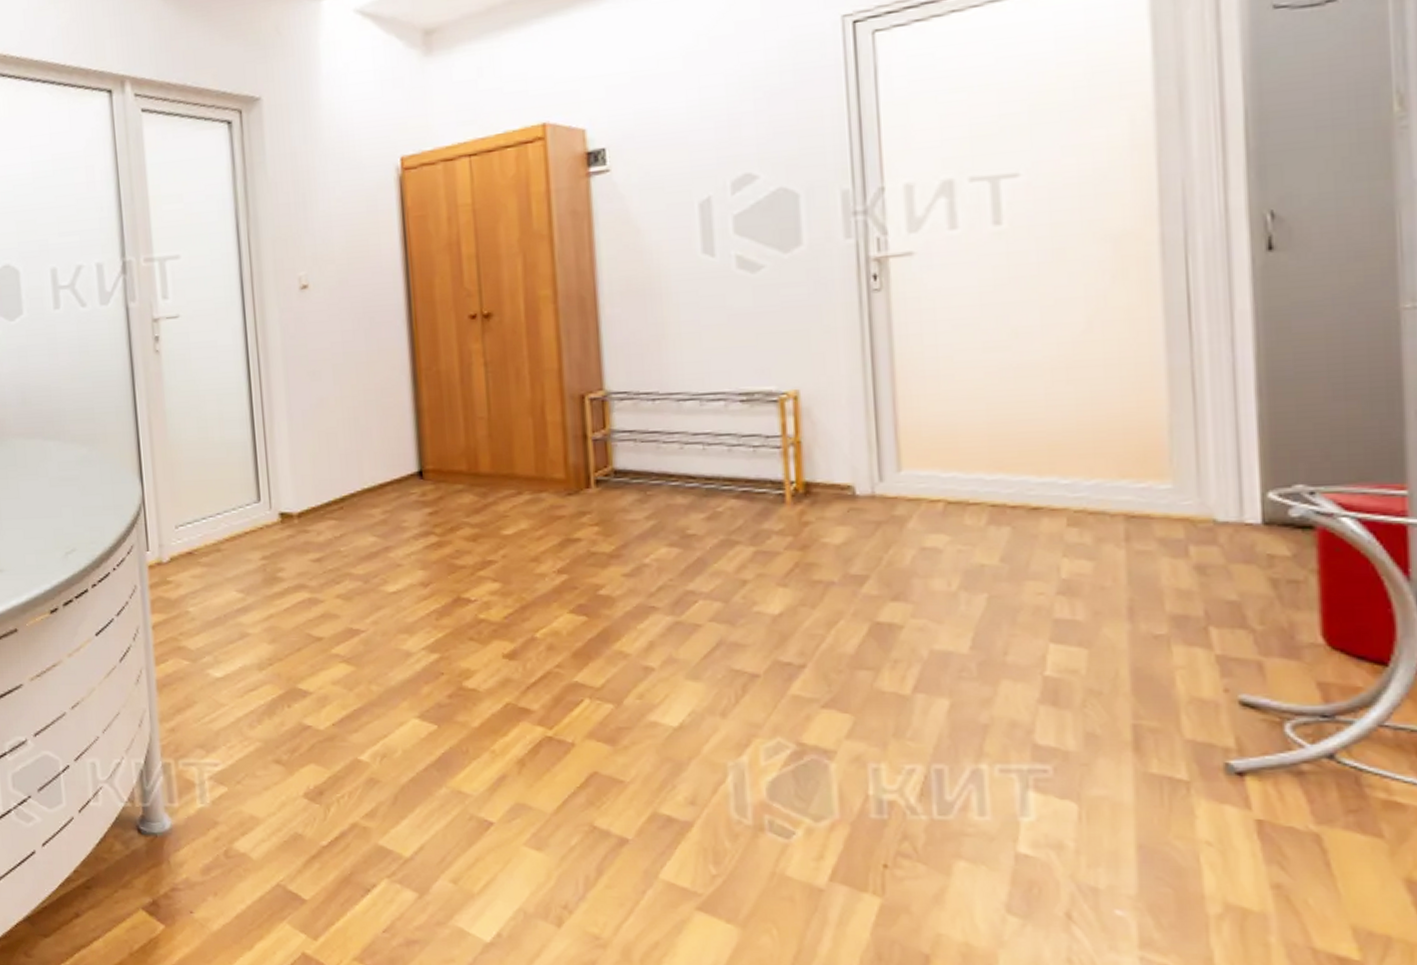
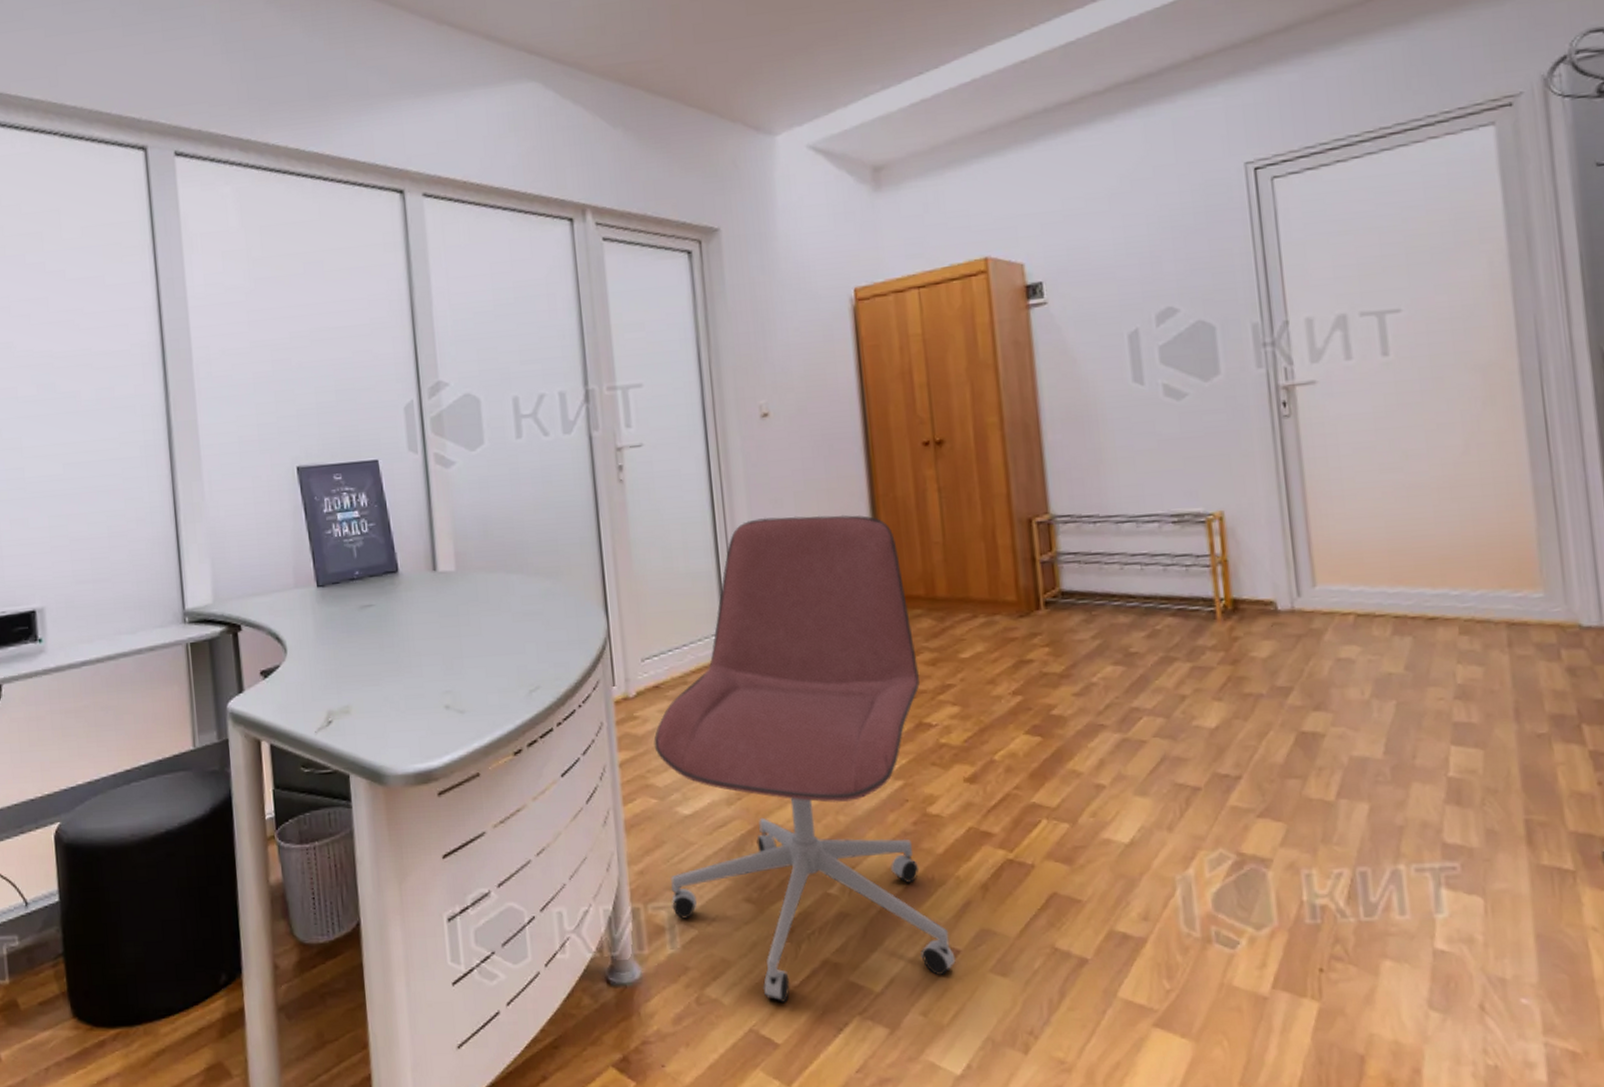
office chair: none [186,388,489,862] -> present [654,514,956,1004]

